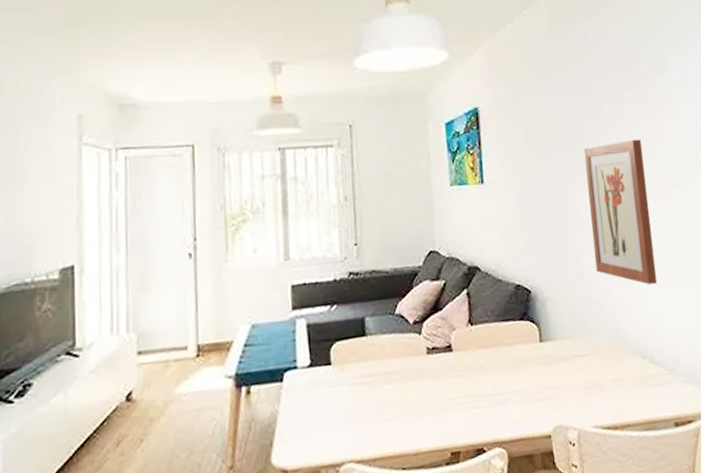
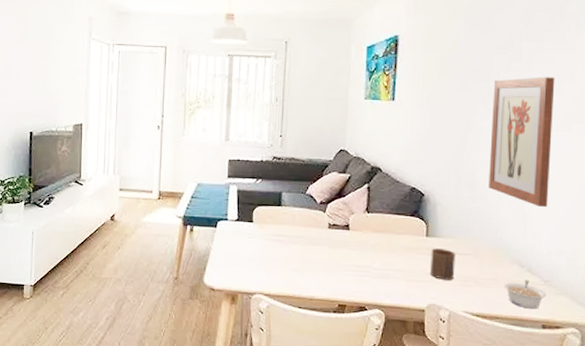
cup: none [548,353,577,392] -> present [430,248,455,280]
legume: none [629,372,673,407] -> present [503,280,546,309]

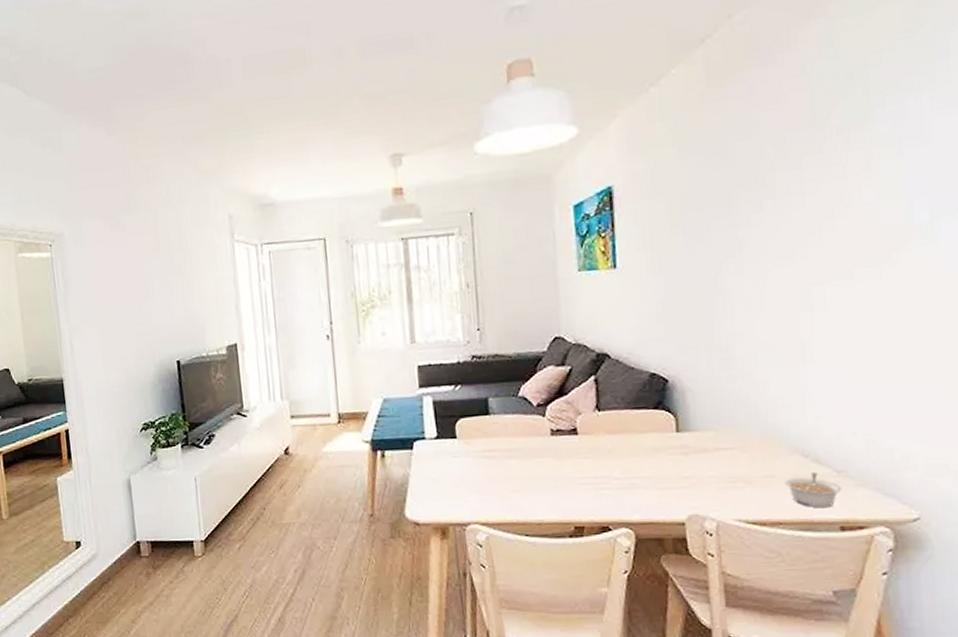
cup: present [430,248,455,280] -> none [685,445,719,483]
wall art: present [489,77,555,207] -> none [742,212,832,379]

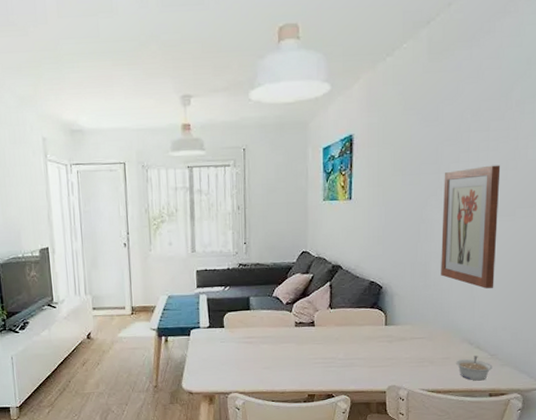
wall art: none [742,212,832,379] -> present [441,165,501,289]

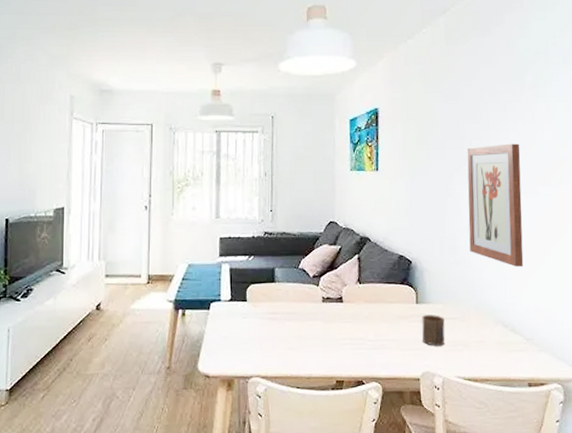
cup: none [390,335,412,363] -> present [422,315,445,346]
legume: present [455,356,493,381] -> none [490,340,530,368]

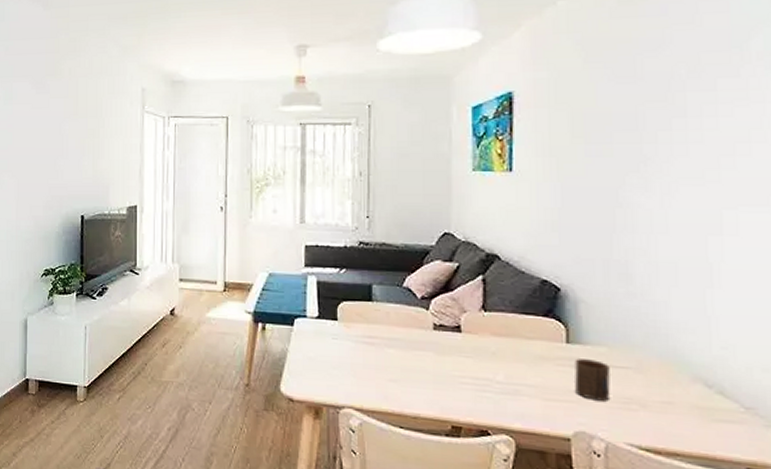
wall art: present [467,143,524,267] -> none [648,135,742,307]

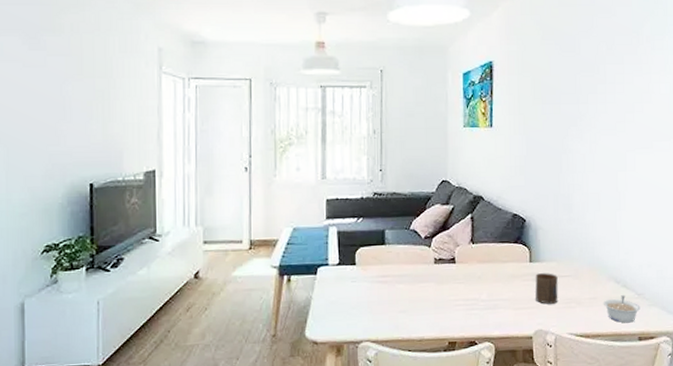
legume: none [683,405,750,446] -> present [603,295,640,323]

